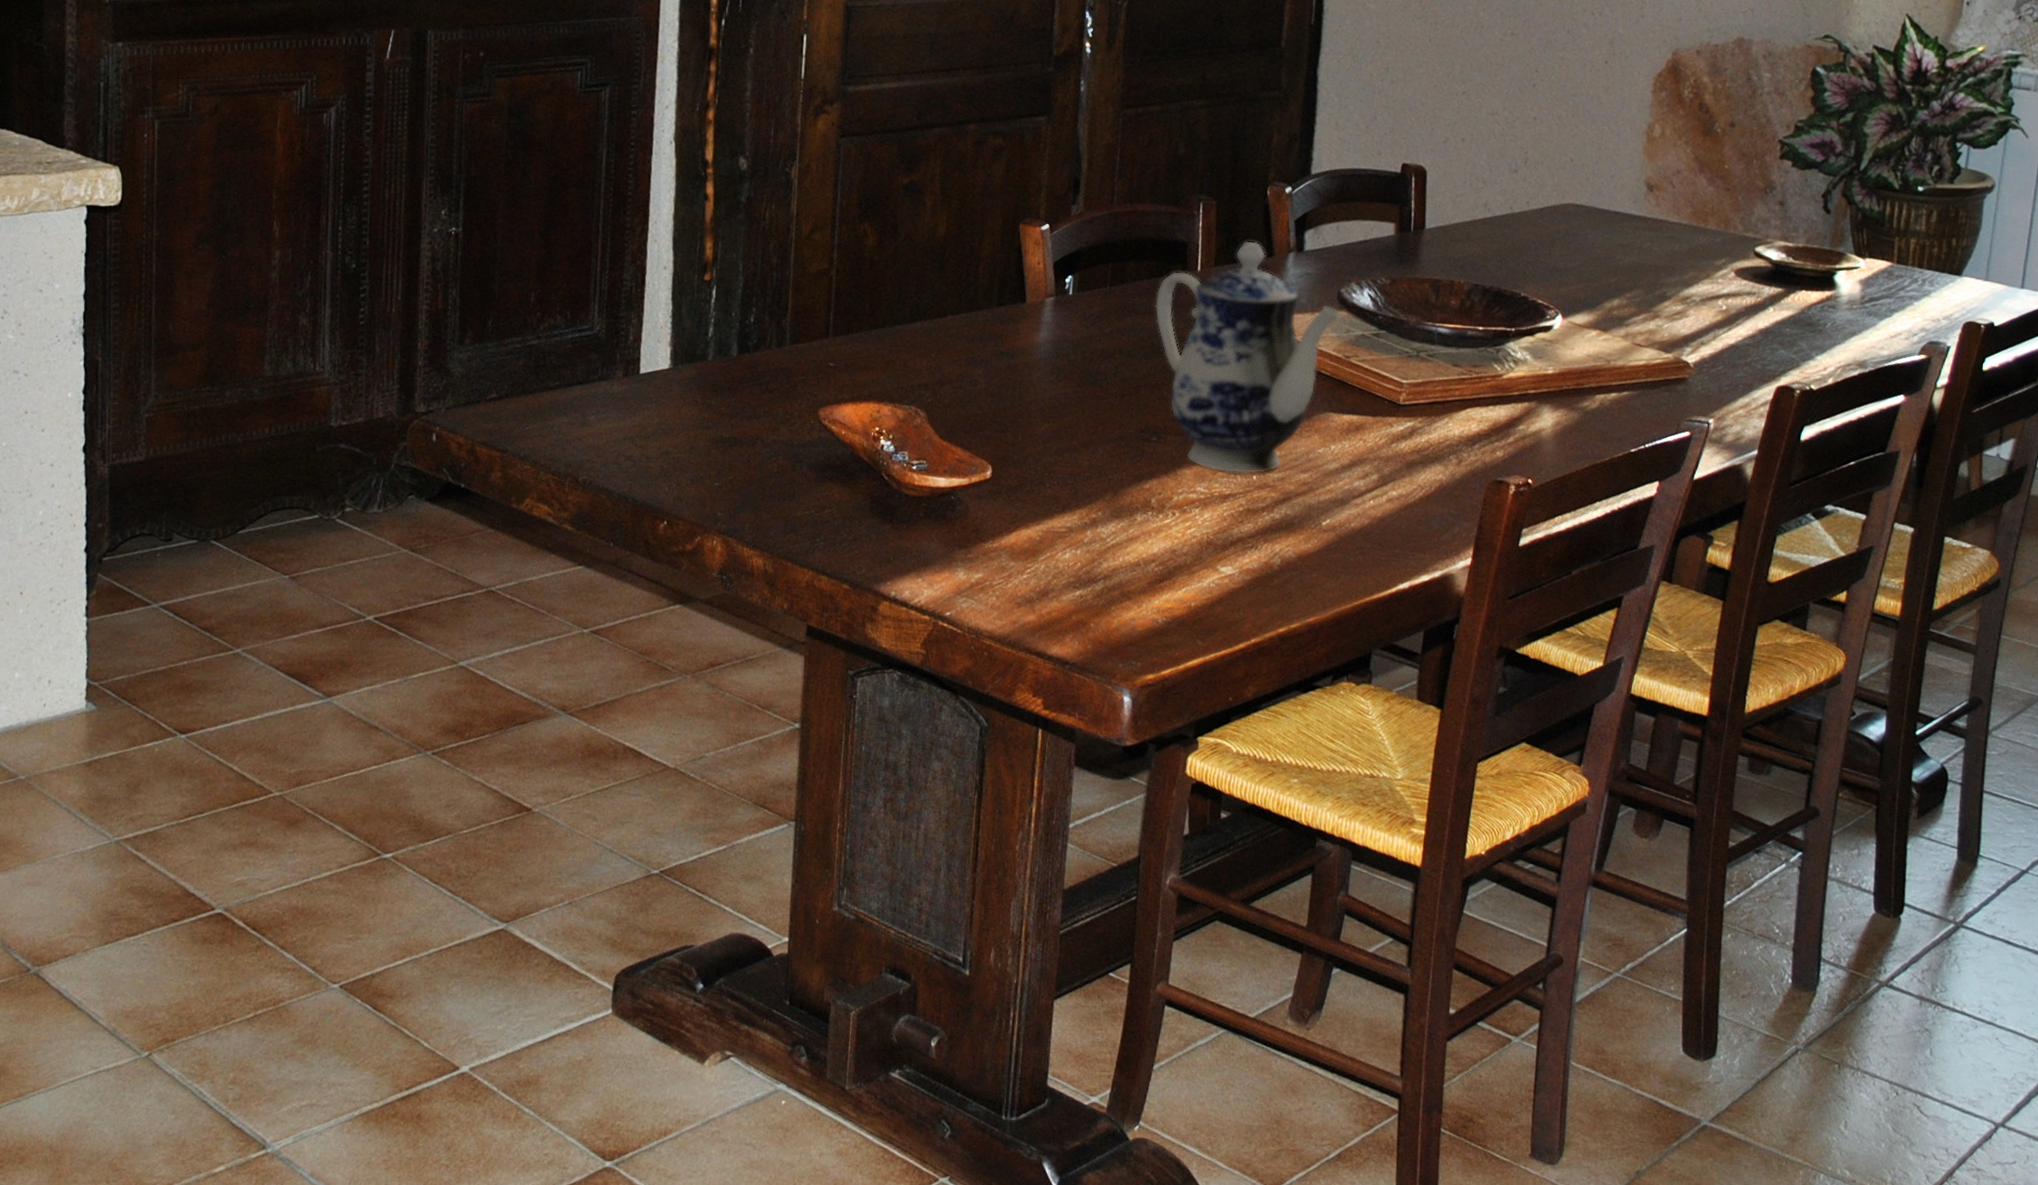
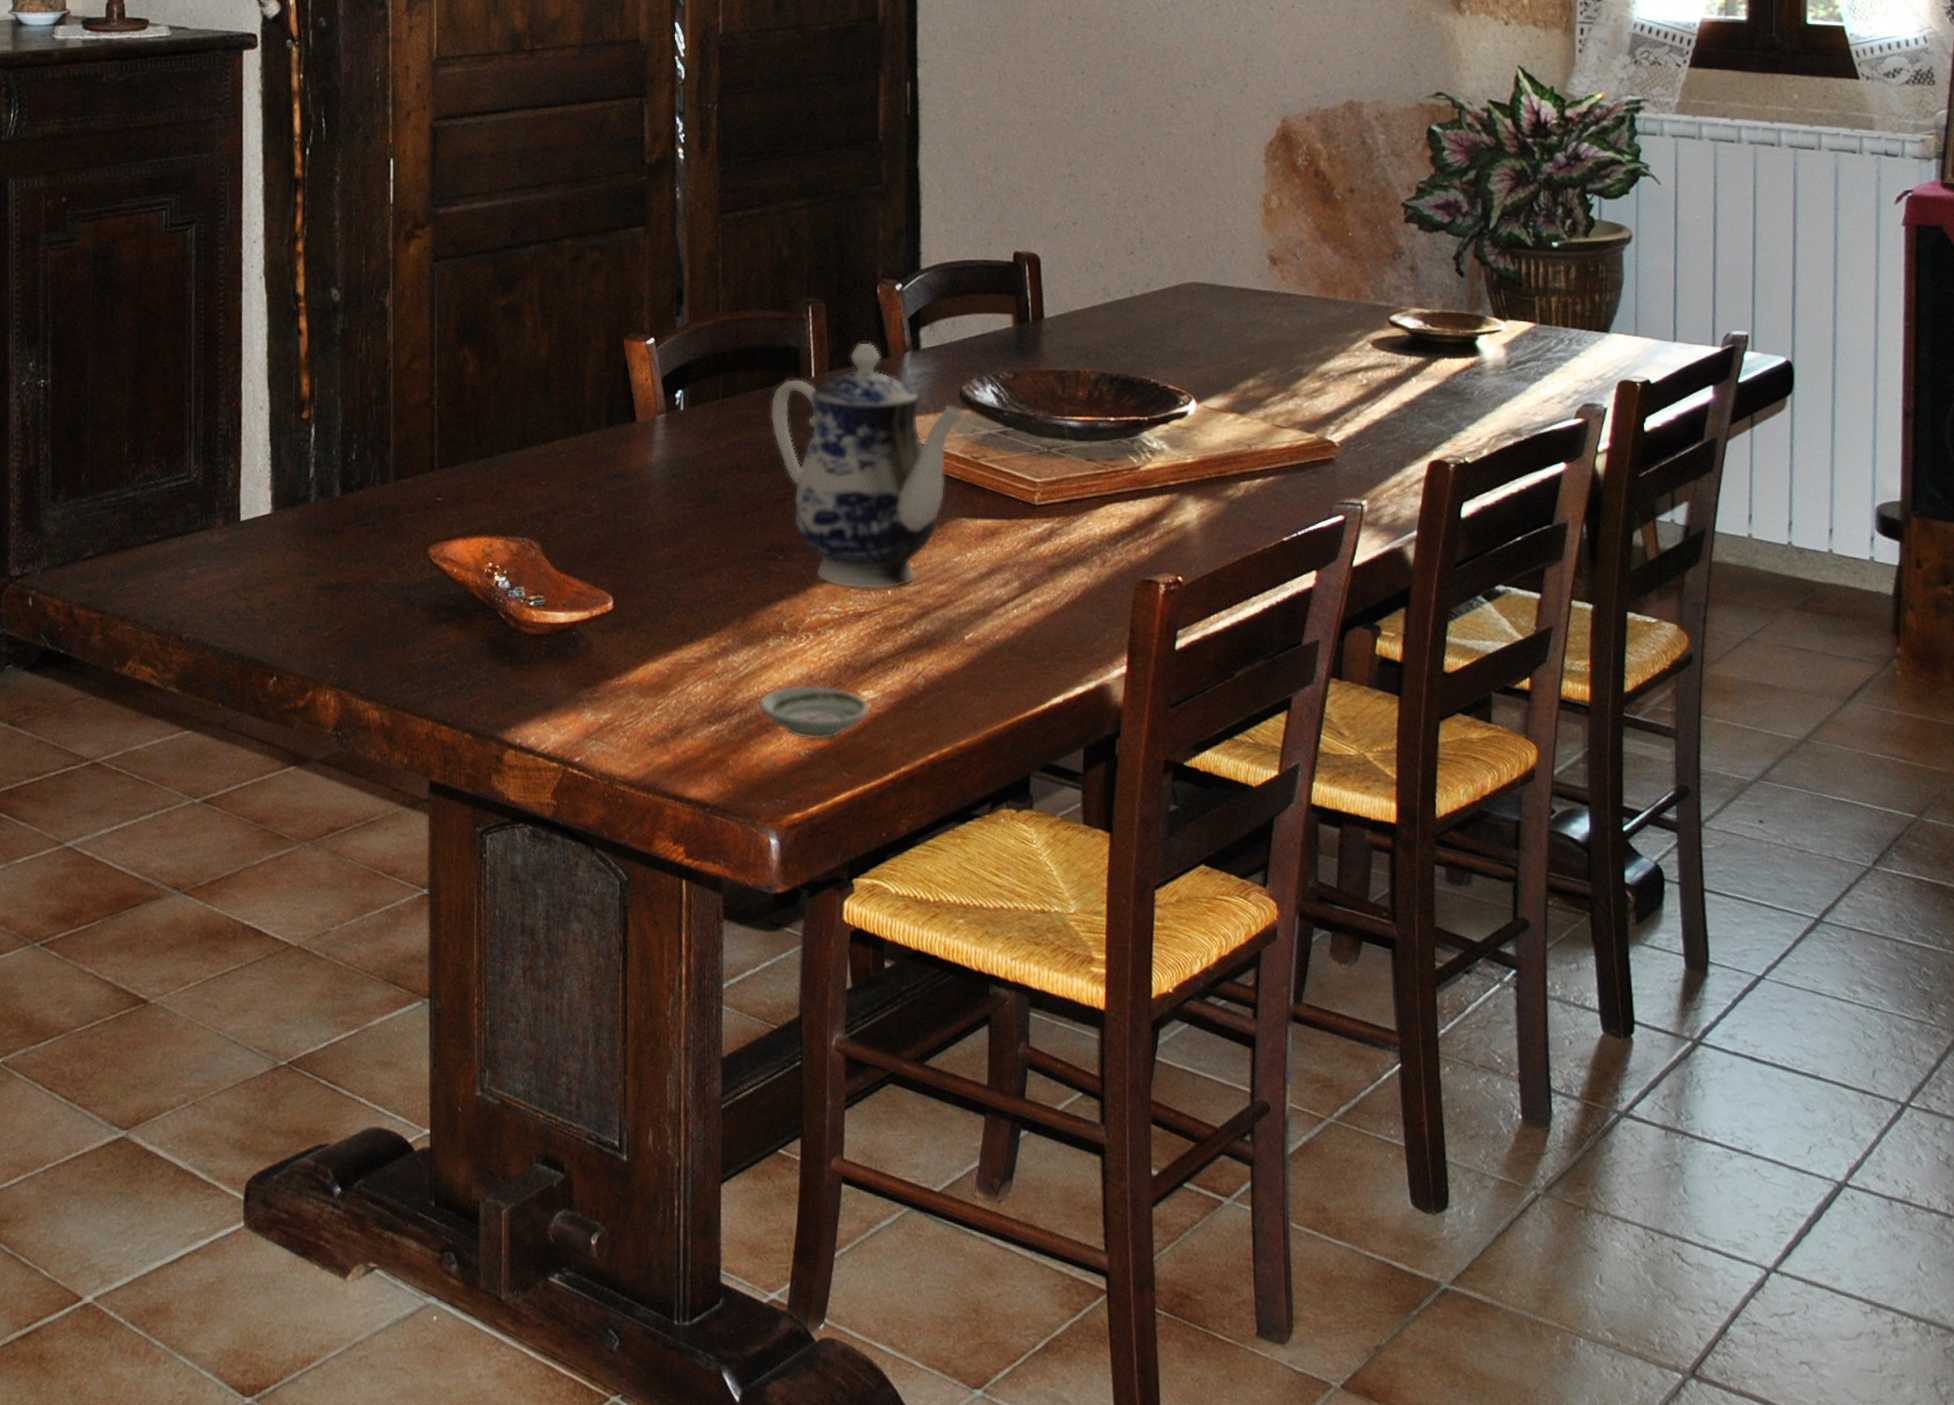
saucer: none [1123,558,1228,610] -> present [759,685,871,740]

